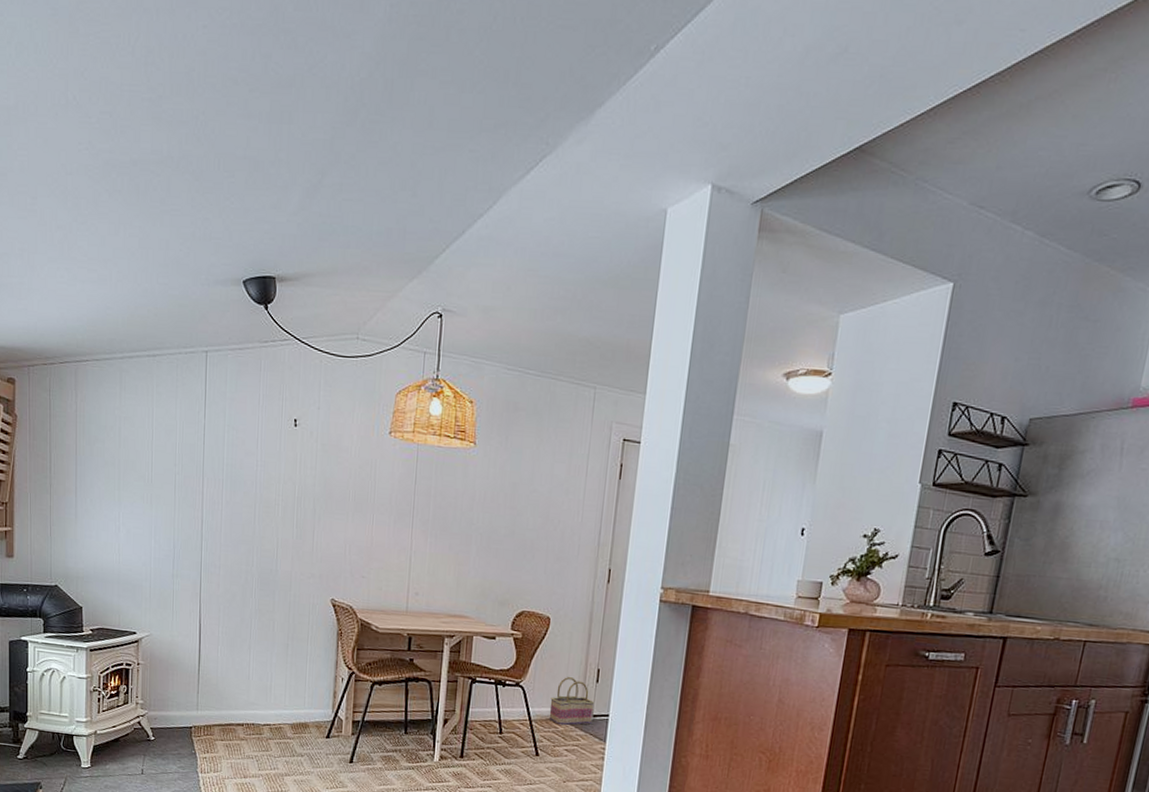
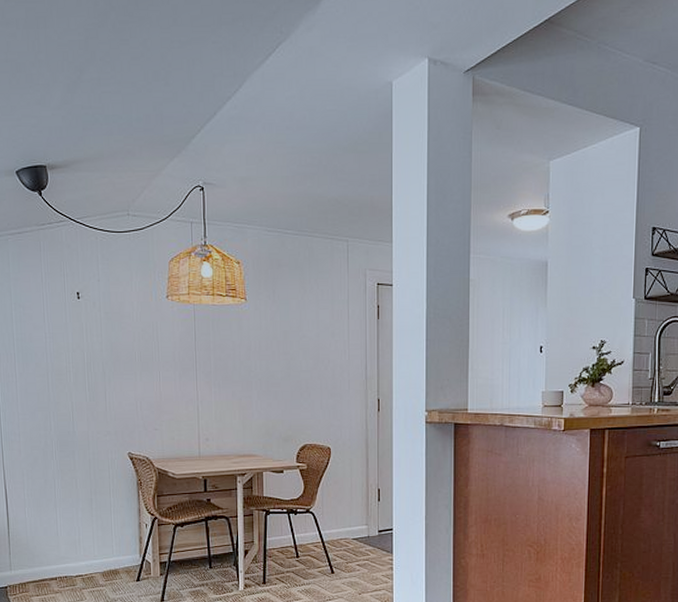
basket: present [548,677,595,726] -> none [339,499,379,543]

